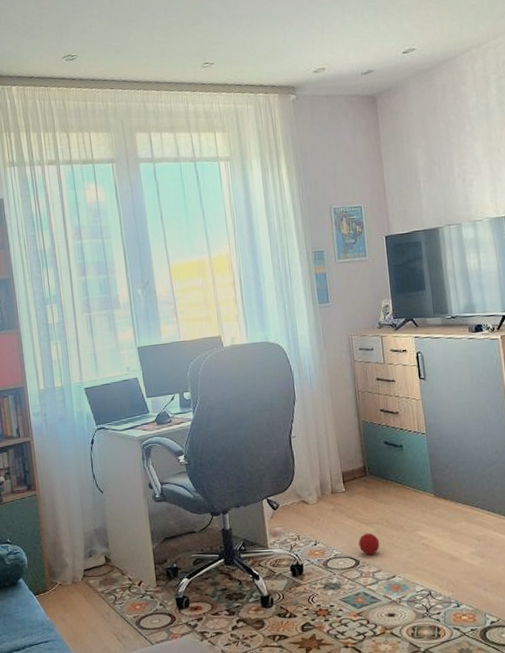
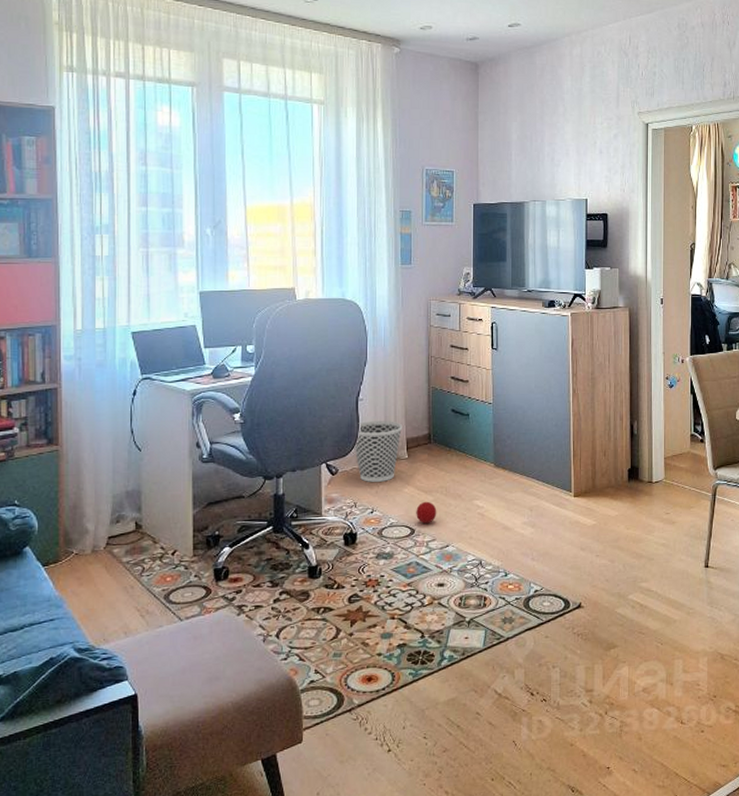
wastebasket: none [292,456,337,516] -> present [354,421,403,482]

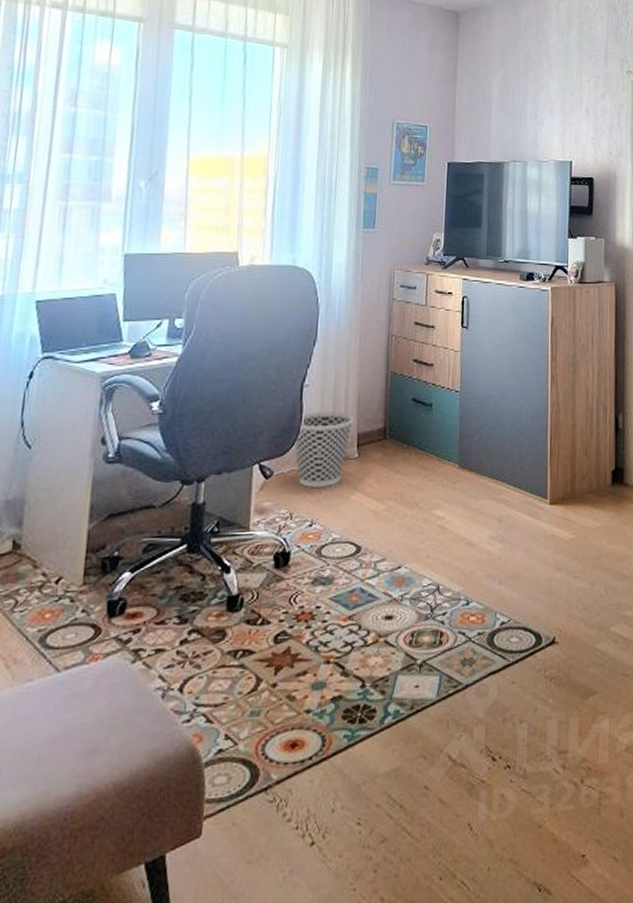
ball: present [416,501,437,523] -> none [364,511,389,539]

